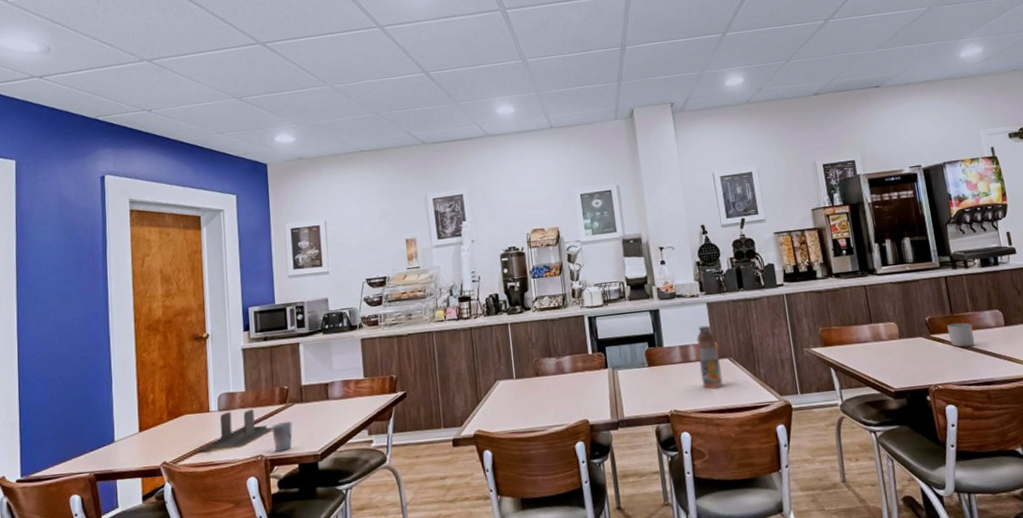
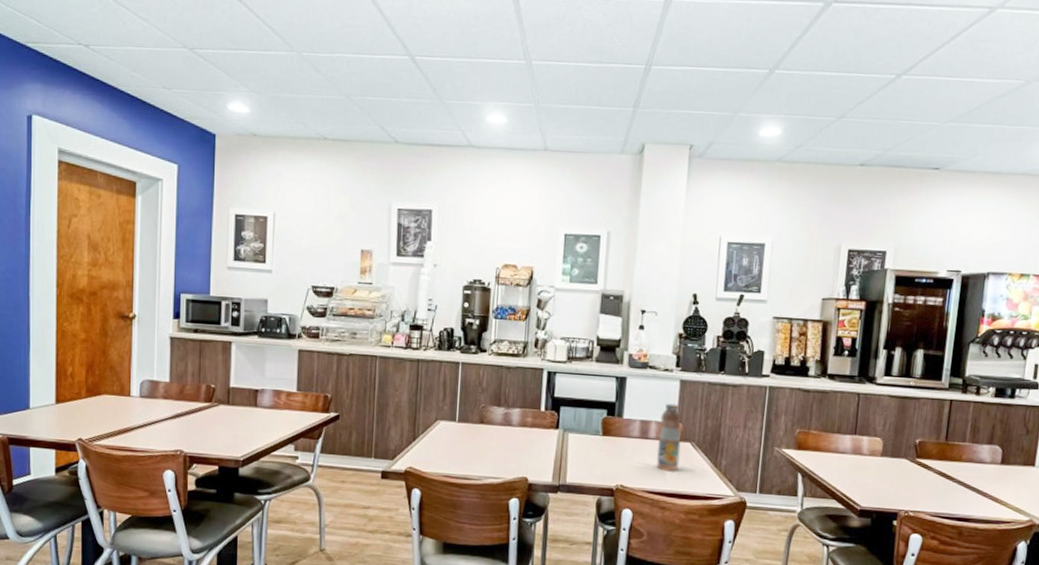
napkin holder: present [198,409,273,452] -> none [116,399,195,438]
cup: present [272,421,293,452] -> none [194,421,216,450]
mug: present [947,322,975,348] -> none [935,450,965,479]

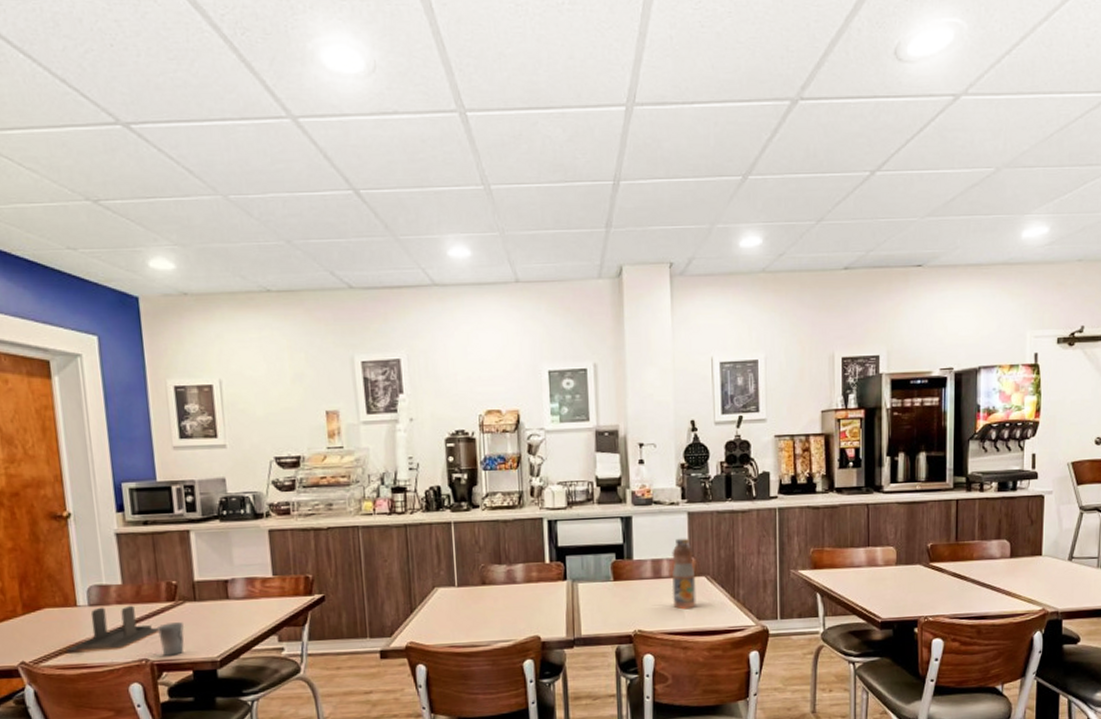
napkin holder: none [116,399,195,438] -> present [66,605,160,652]
cup: none [194,421,216,450] -> present [158,622,184,656]

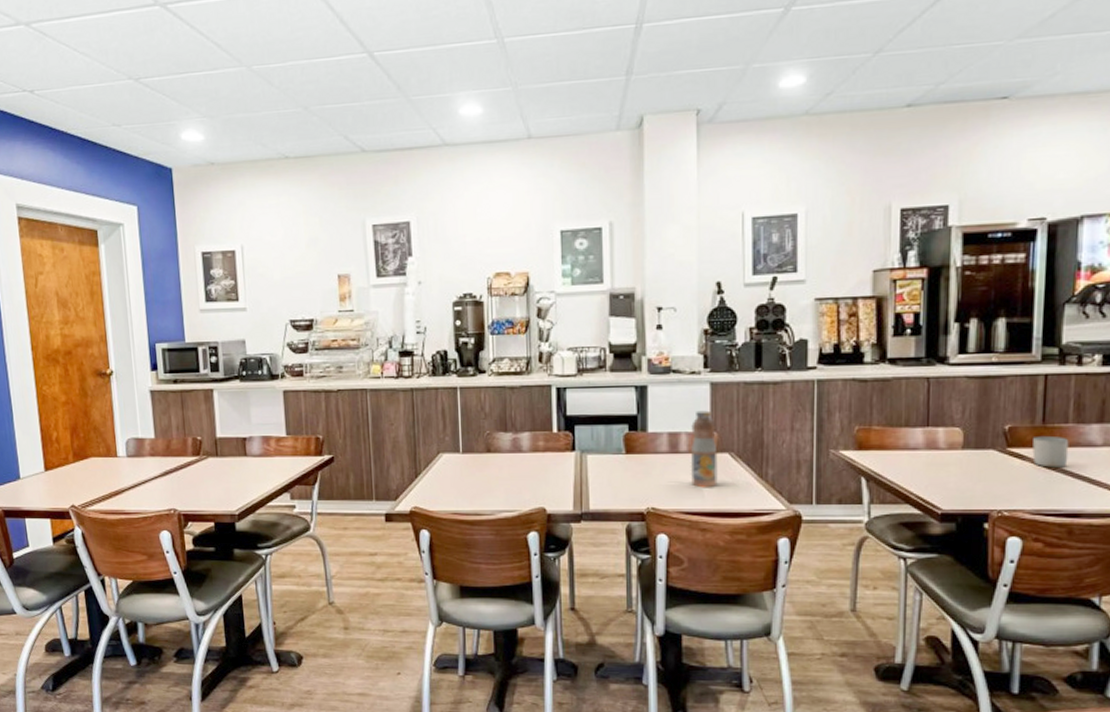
napkin holder: present [66,605,160,652] -> none [107,458,186,498]
cup: present [158,622,184,656] -> none [184,476,207,507]
mug: none [949,551,976,578] -> present [1032,435,1069,468]

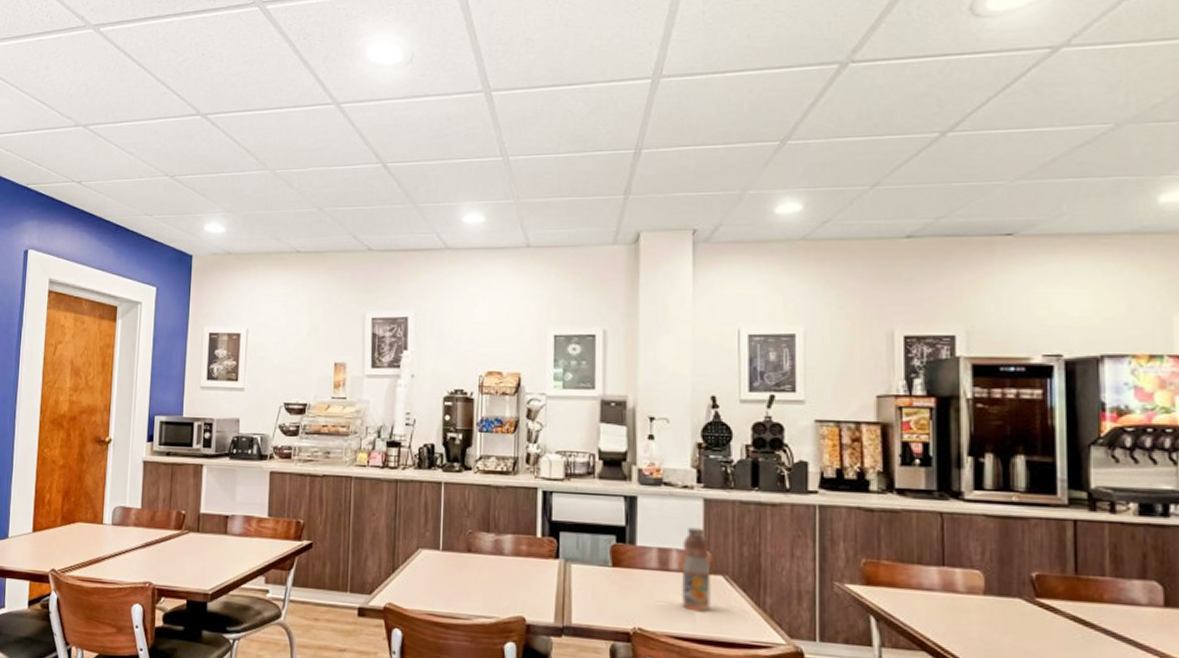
mug: present [1032,435,1069,468] -> none [1065,587,1108,626]

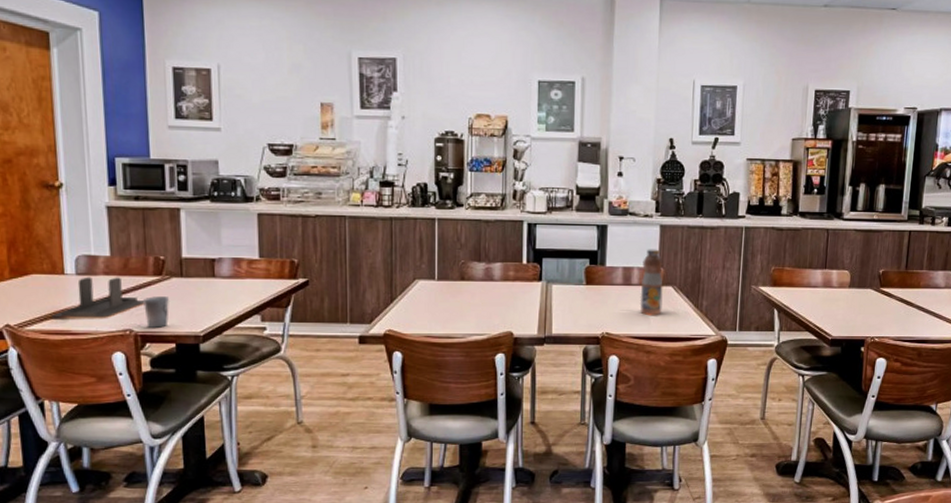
napkin holder: none [87,527,165,569] -> present [51,277,145,318]
cup: none [163,550,185,583] -> present [143,296,169,328]

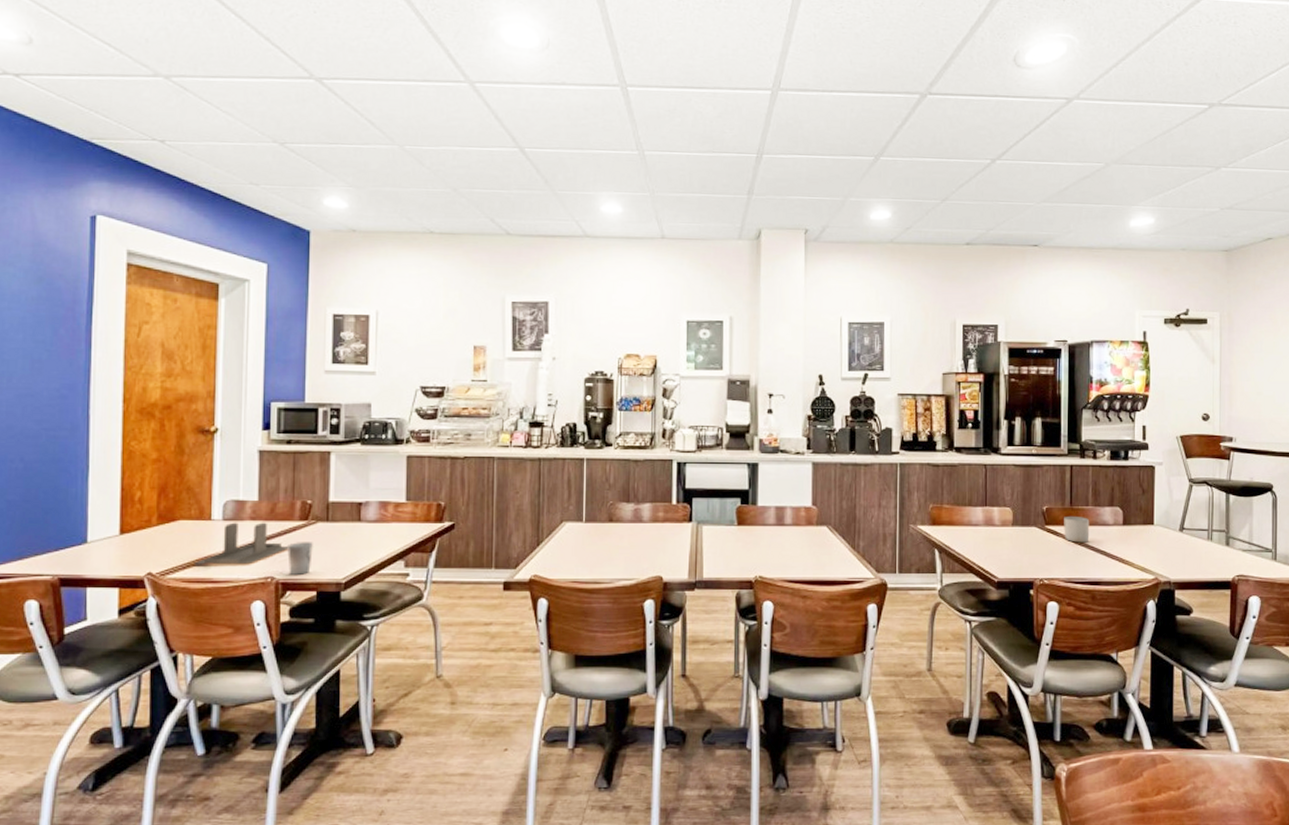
orange juice: present [639,249,663,315] -> none [793,487,818,557]
mug: none [897,279,923,304] -> present [1064,515,1090,543]

